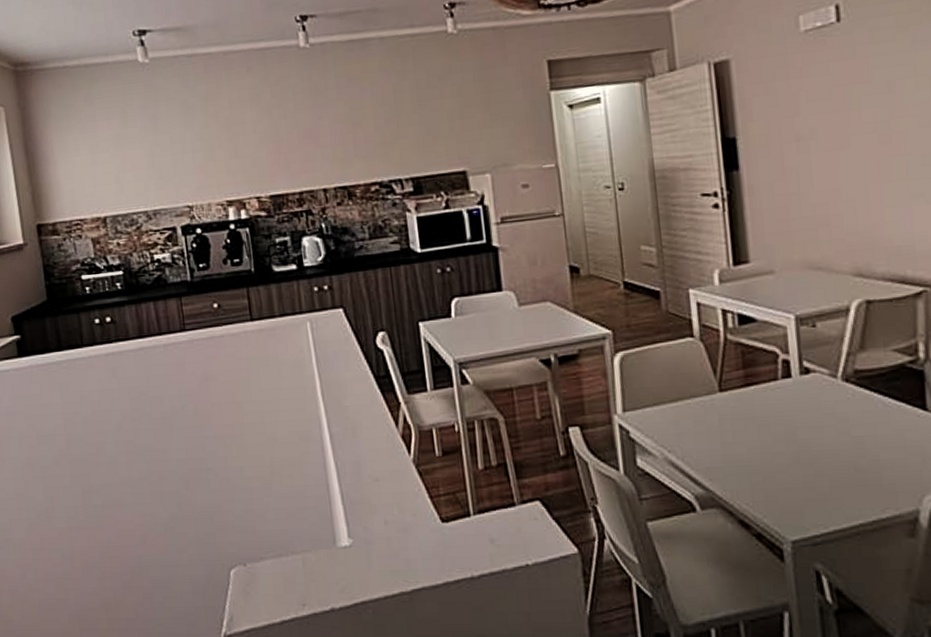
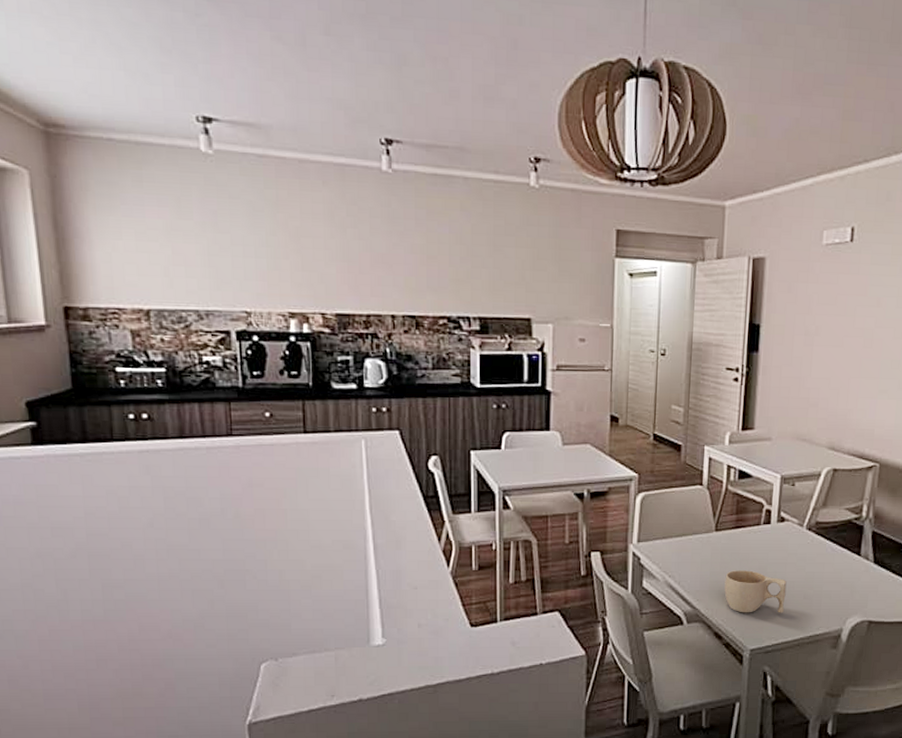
cup: none [742,438,829,494] -> present [724,570,787,613]

